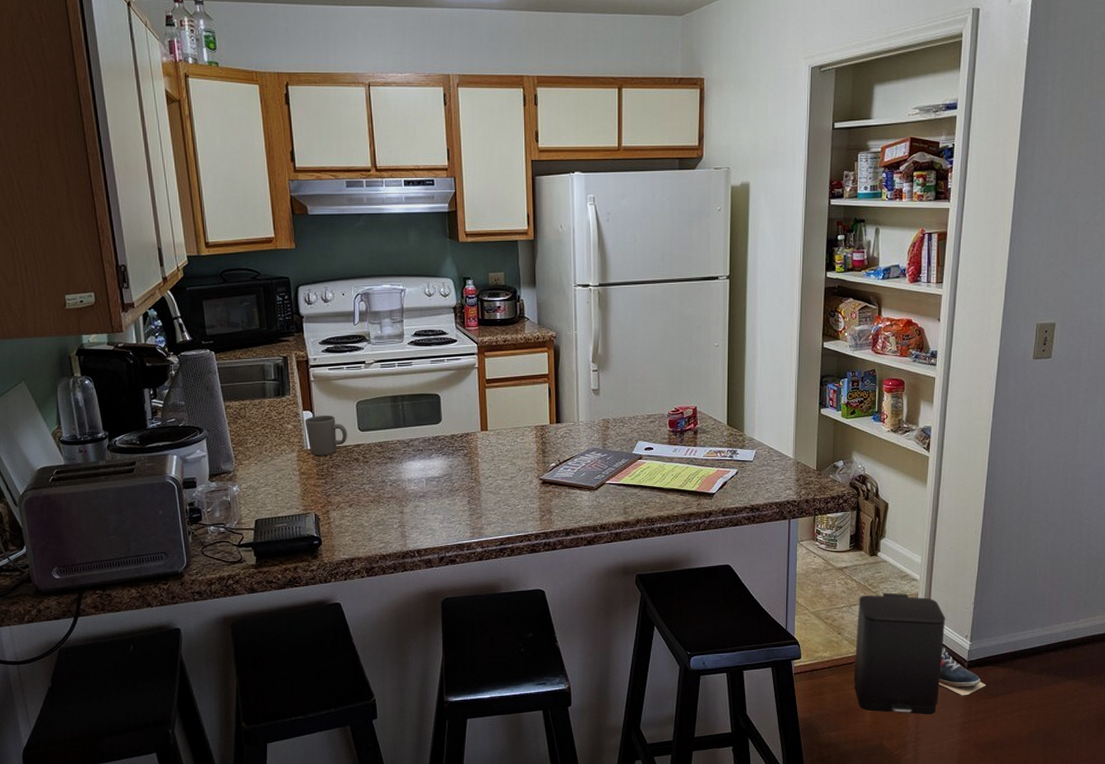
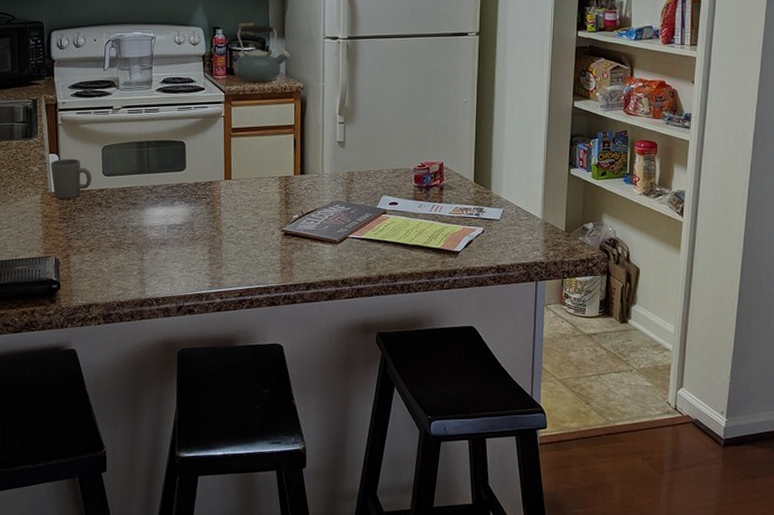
kettle: none [484,275,542,333] -> present [233,25,290,83]
pedal bin: present [853,592,946,714] -> none [602,362,700,494]
shoe: present [939,647,987,696] -> none [692,423,744,476]

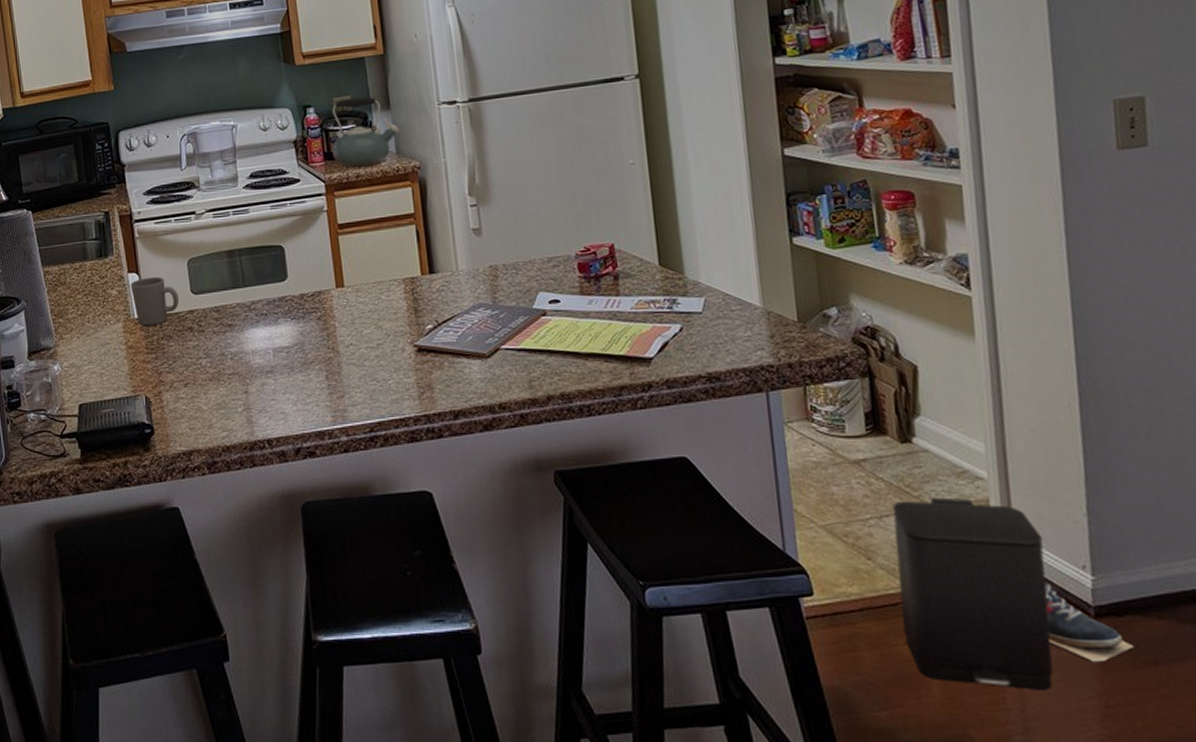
pedal bin: none [602,362,700,494] -> present [892,497,1054,689]
shoe: none [692,423,744,476] -> present [1044,583,1135,663]

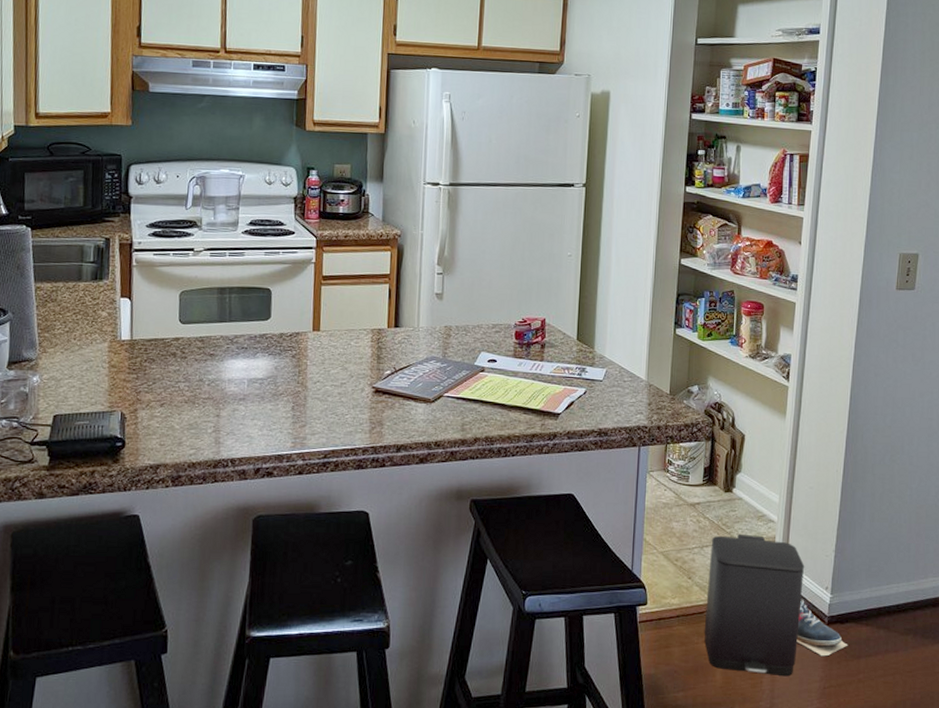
mug: present [130,276,180,326] -> none [121,303,167,349]
kettle: present [331,97,399,168] -> none [326,167,388,229]

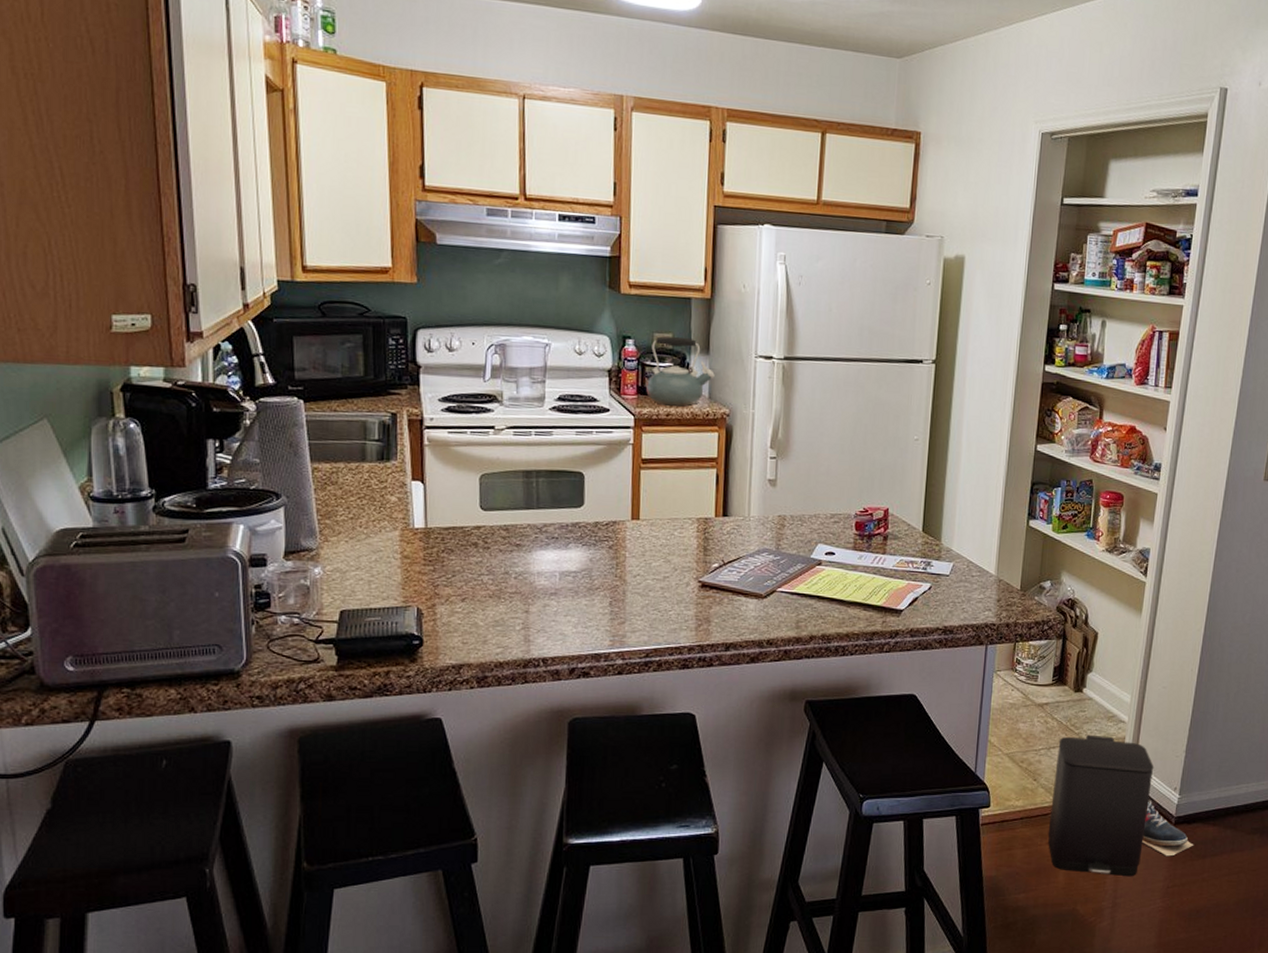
kettle: none [326,167,388,229] -> present [645,336,715,407]

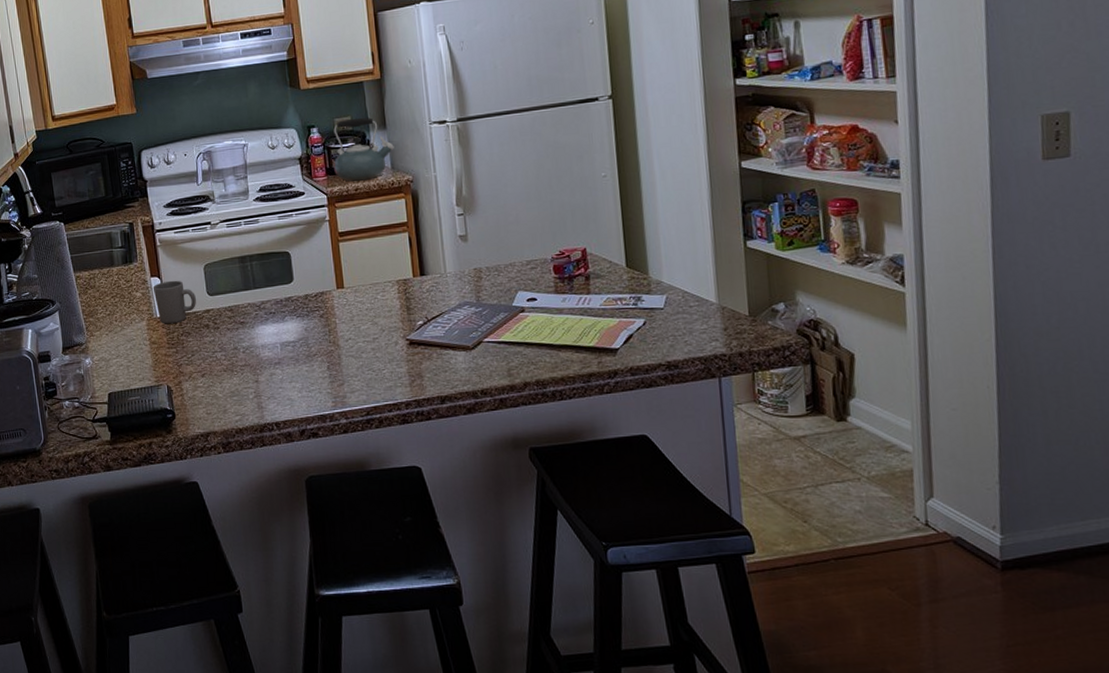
mug: none [412,487,467,538] -> present [152,280,197,324]
pedal bin: present [1048,734,1154,876] -> none [827,468,963,632]
shoe: present [1142,800,1194,857] -> none [958,541,1035,609]

